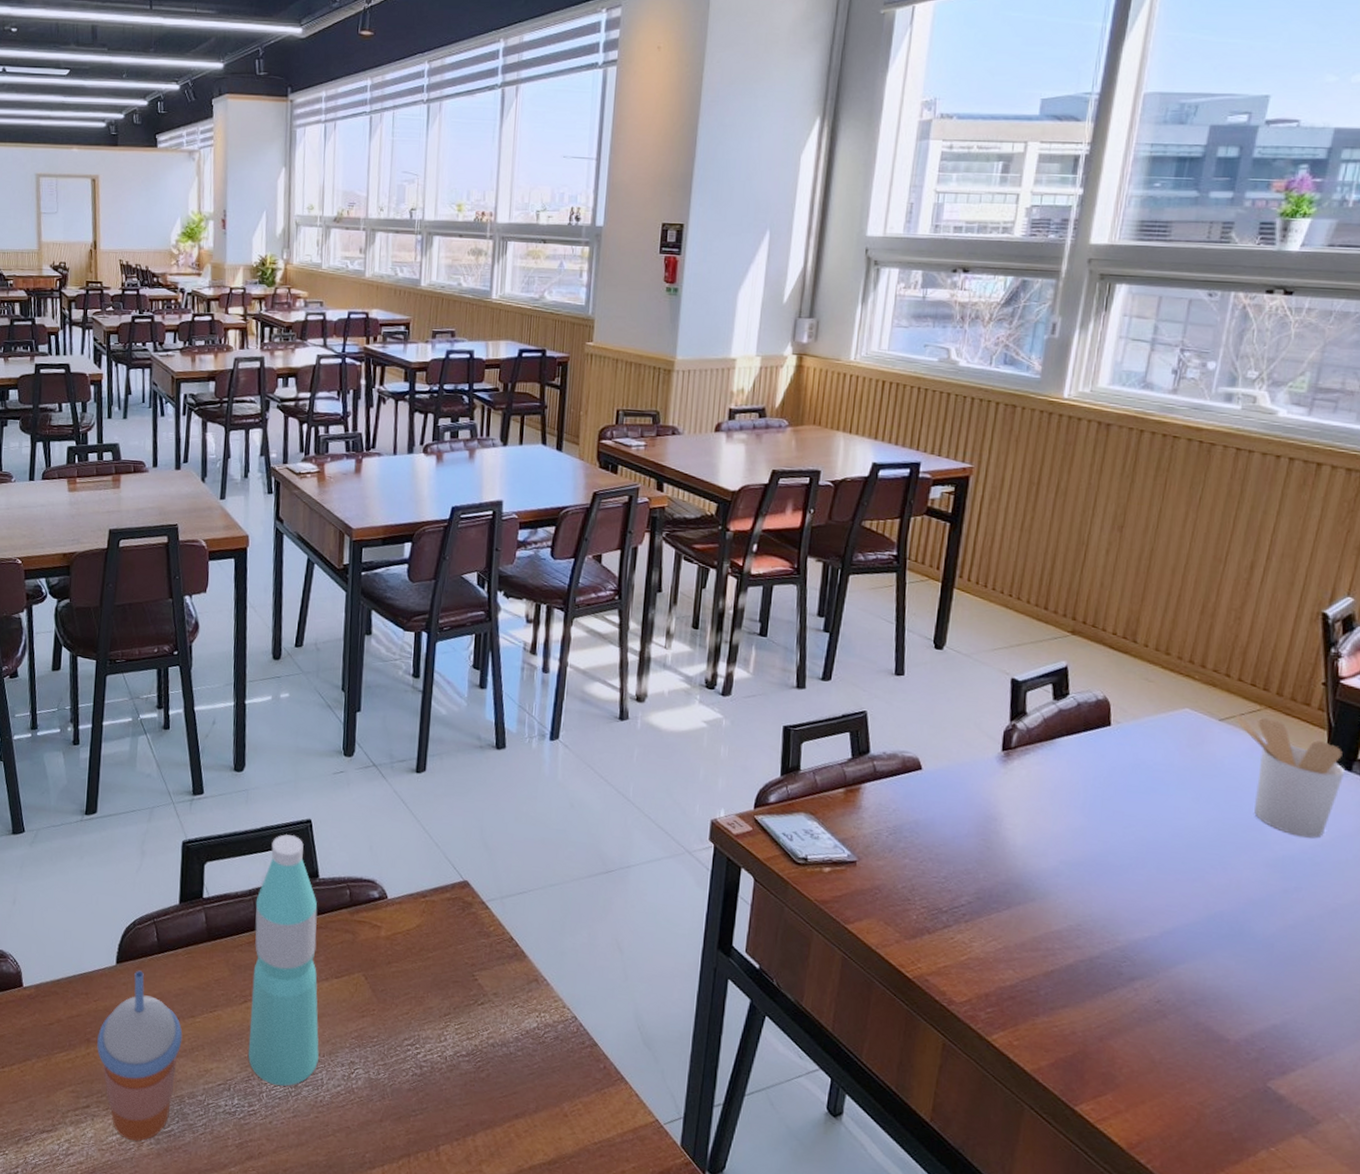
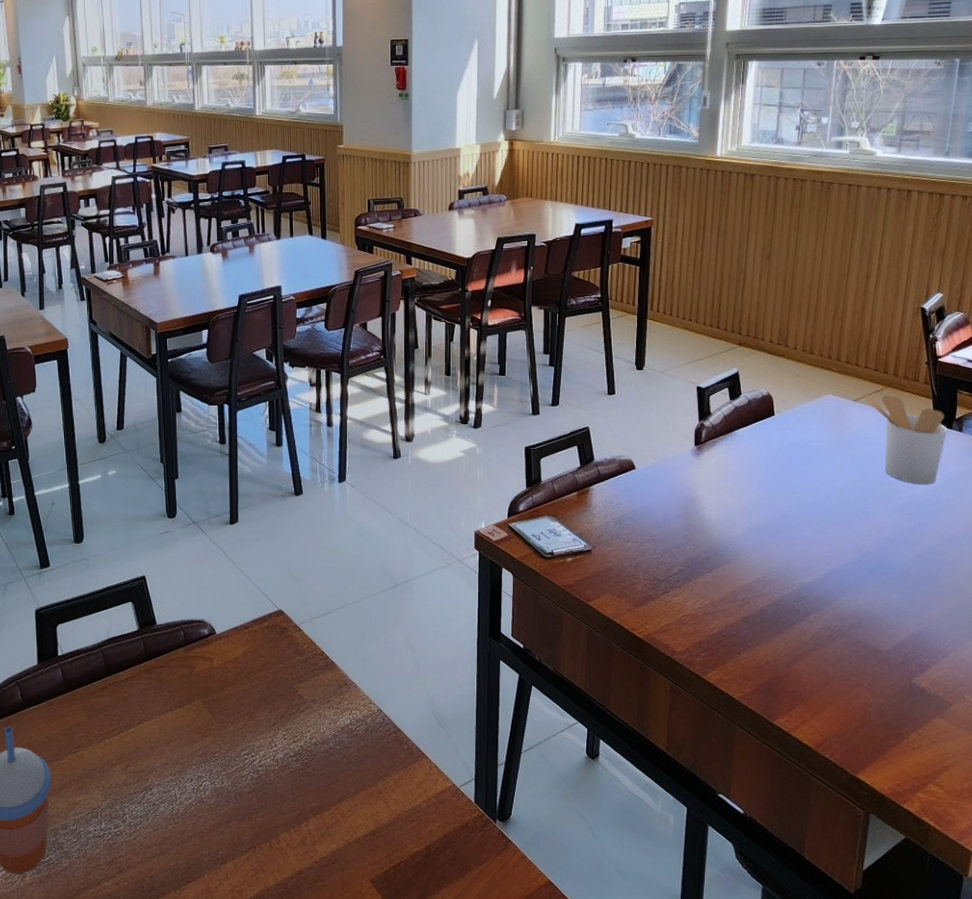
water bottle: present [248,834,319,1086] -> none [104,592,171,807]

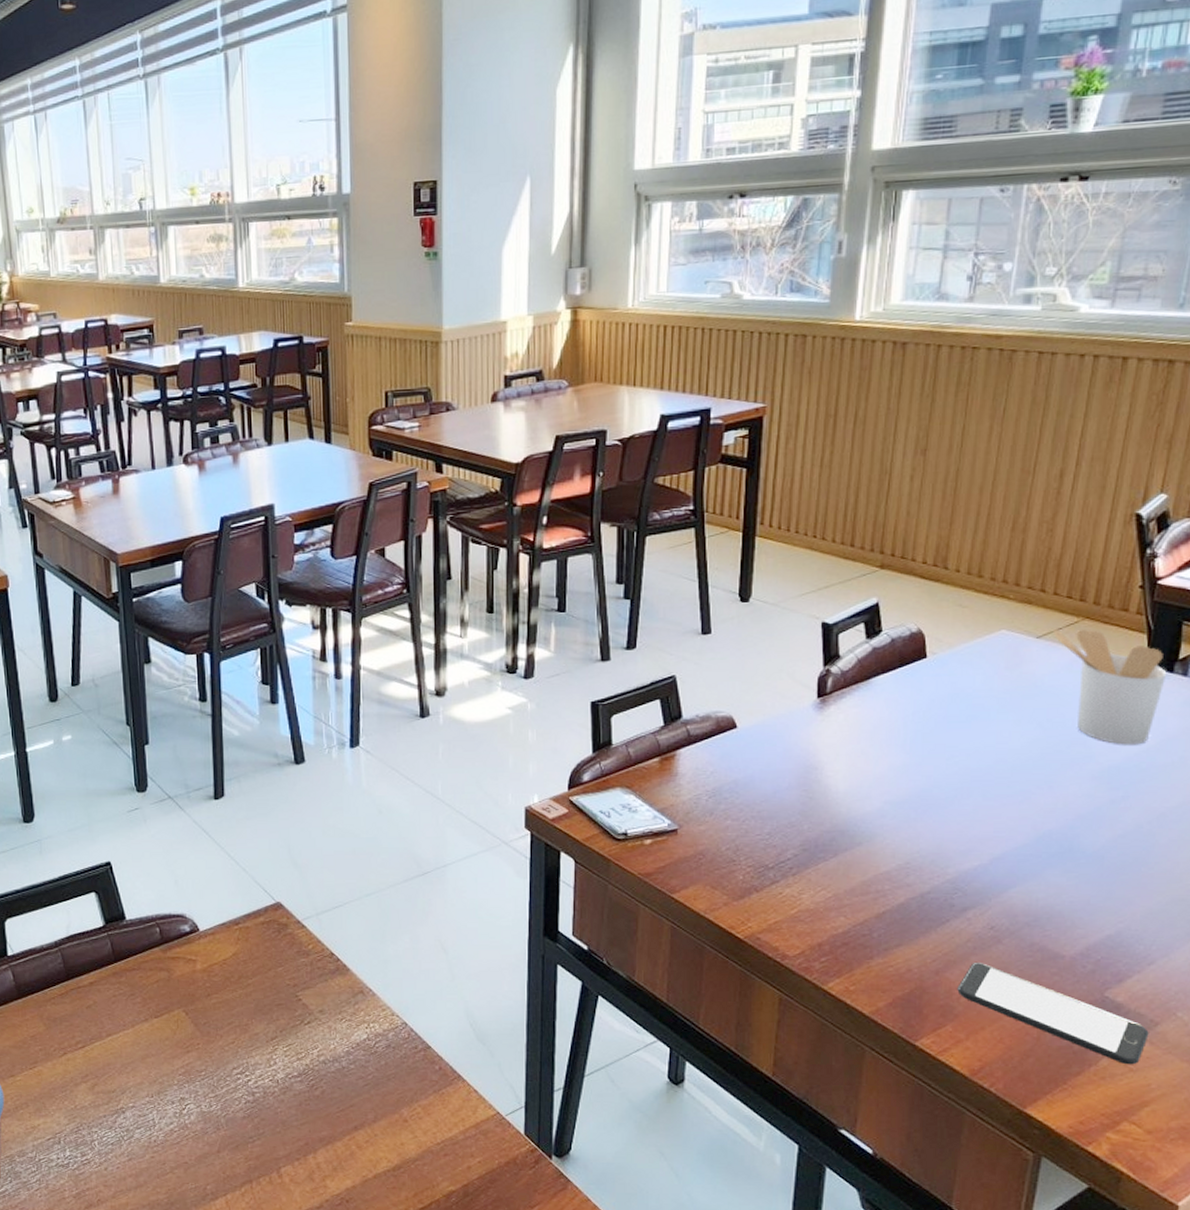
smartphone: none [804,656,945,738] -> present [957,962,1149,1065]

